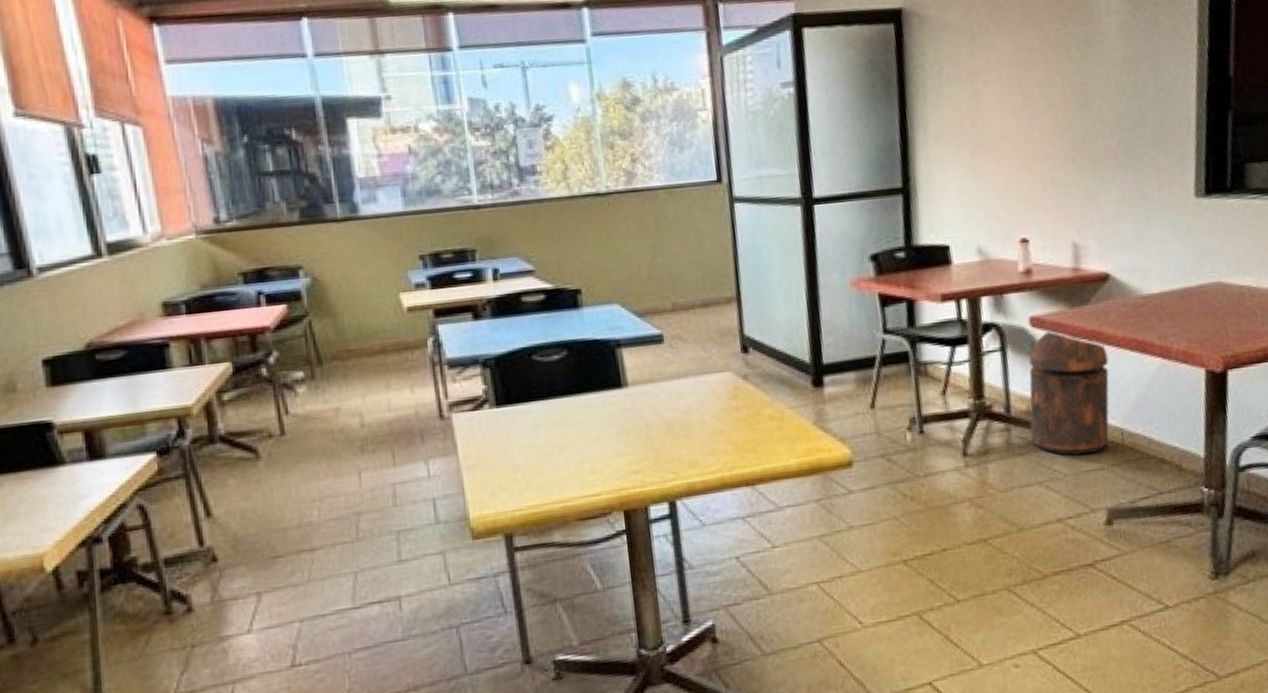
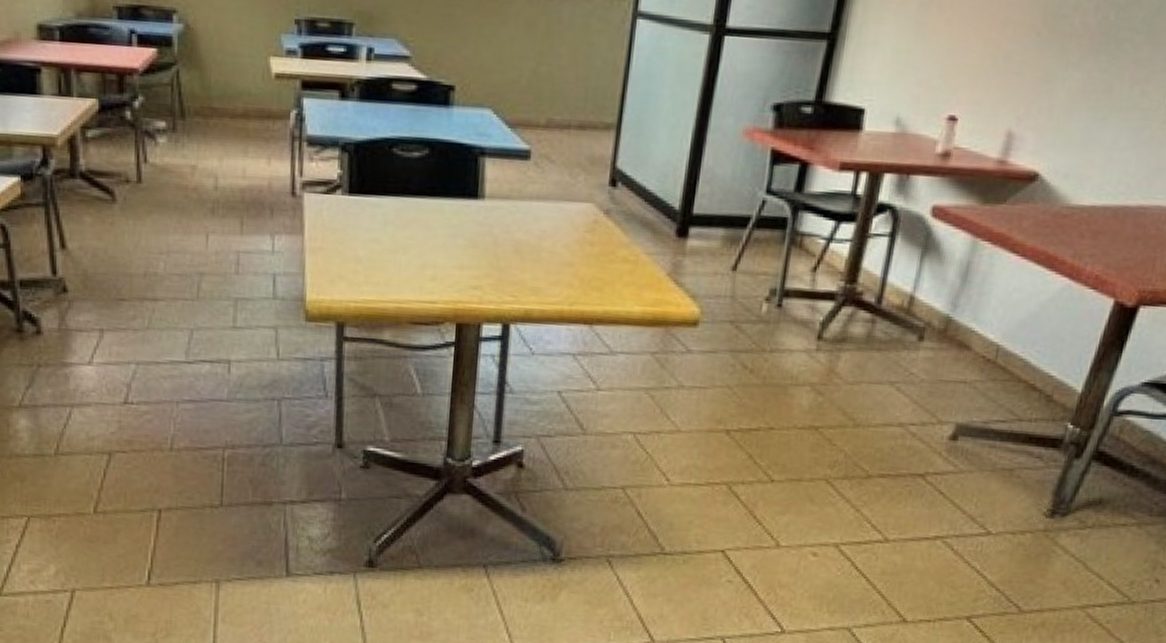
trash can: present [1029,329,1110,456] -> none [895,224,1009,365]

